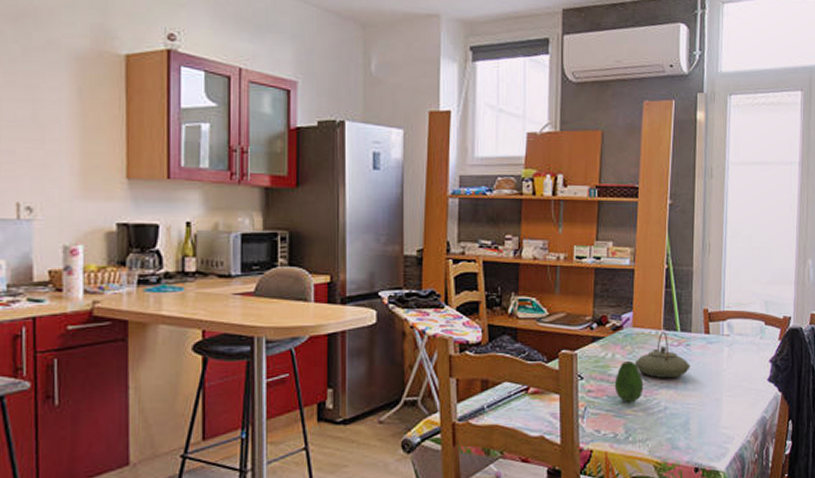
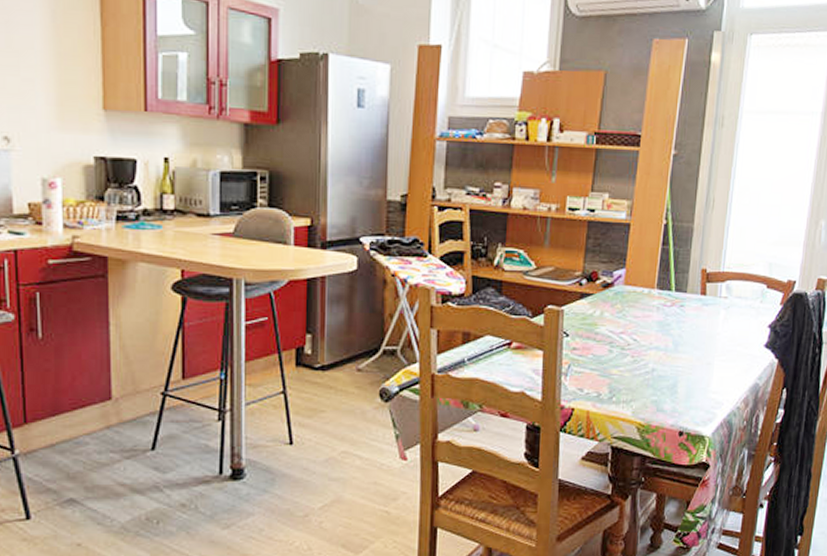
fruit: present [614,360,644,403] -> none [601,319,632,363]
teapot: present [634,331,690,378] -> none [623,290,683,339]

